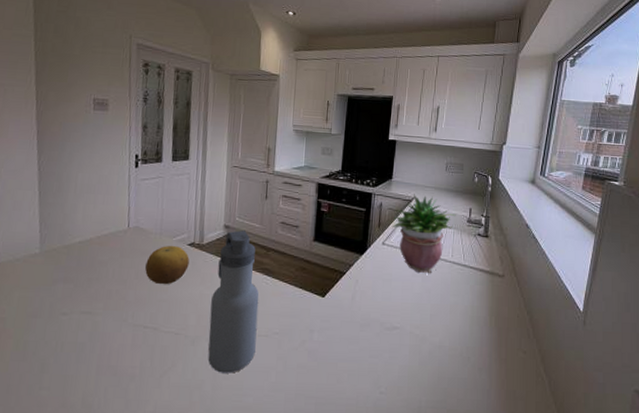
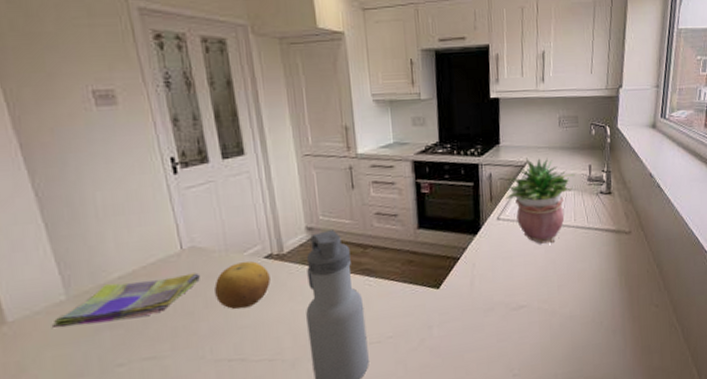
dish towel: none [24,246,137,277] -> present [51,273,200,328]

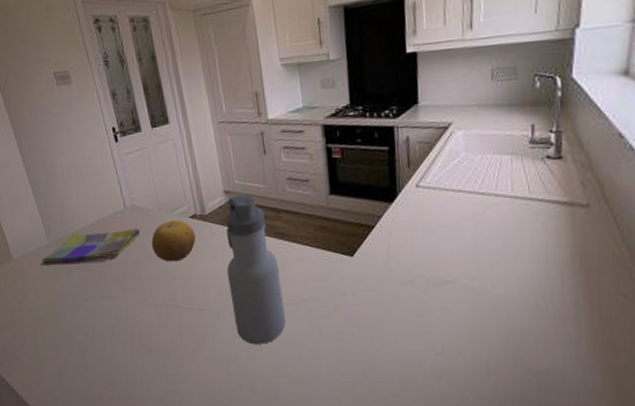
potted plant: present [506,157,575,245] -> none [426,117,513,216]

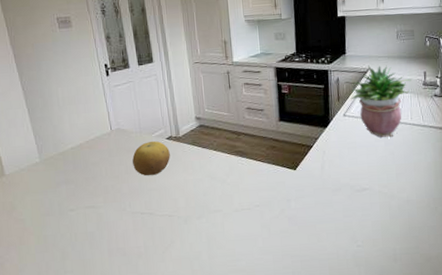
dish towel: present [40,228,140,266] -> none [30,147,123,181]
water bottle: present [225,194,286,345] -> none [195,120,241,244]
potted plant: none [426,117,513,216] -> present [351,65,411,139]

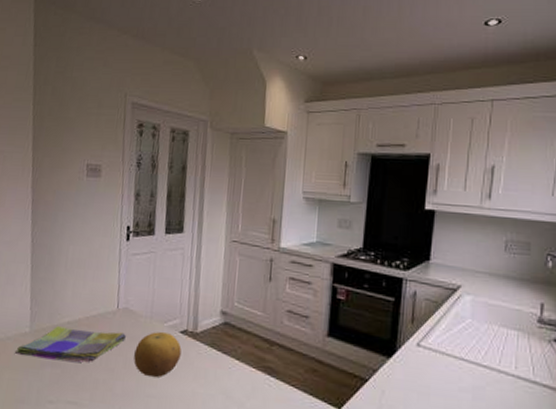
dish towel: none [30,147,123,181] -> present [14,326,126,363]
potted plant: present [351,65,411,139] -> none [430,281,521,391]

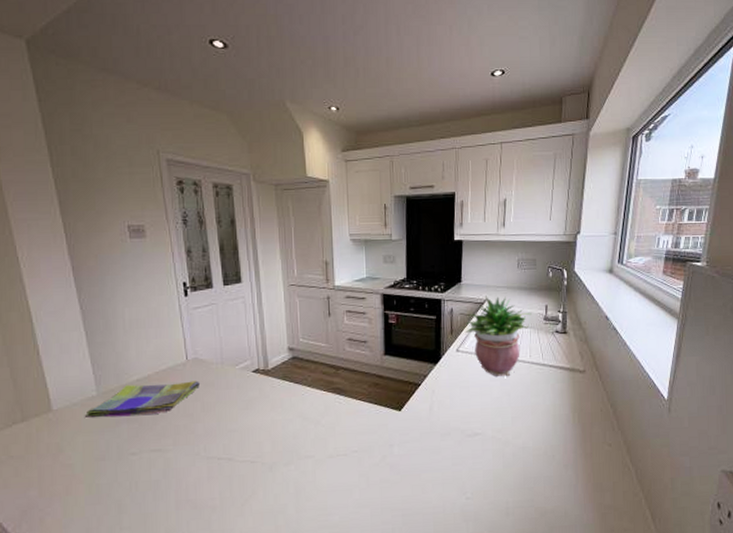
fruit: present [133,332,182,377] -> none [211,374,256,414]
potted plant: none [430,281,521,391] -> present [465,296,532,378]

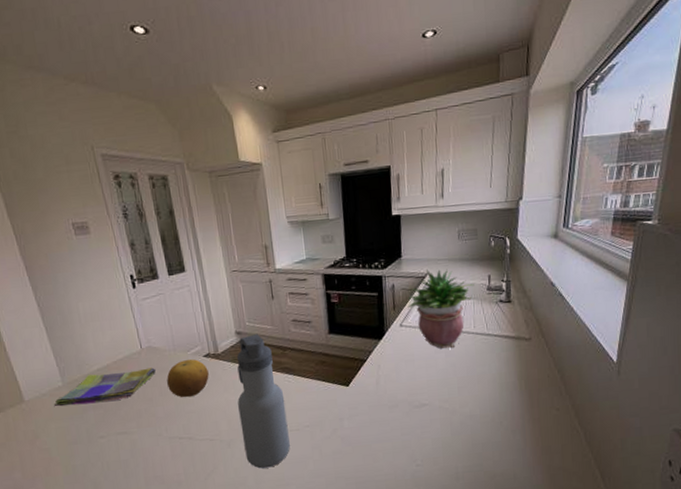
fruit: none [211,374,256,414] -> present [167,359,209,397]
water bottle: none [284,351,336,496] -> present [236,334,290,469]

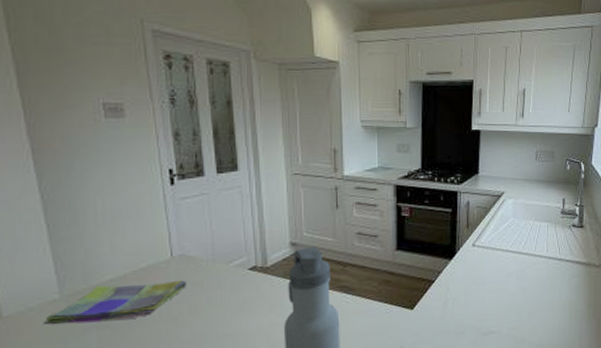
fruit: present [167,359,209,397] -> none [200,272,253,317]
potted plant: present [408,269,474,350] -> none [482,188,549,273]

